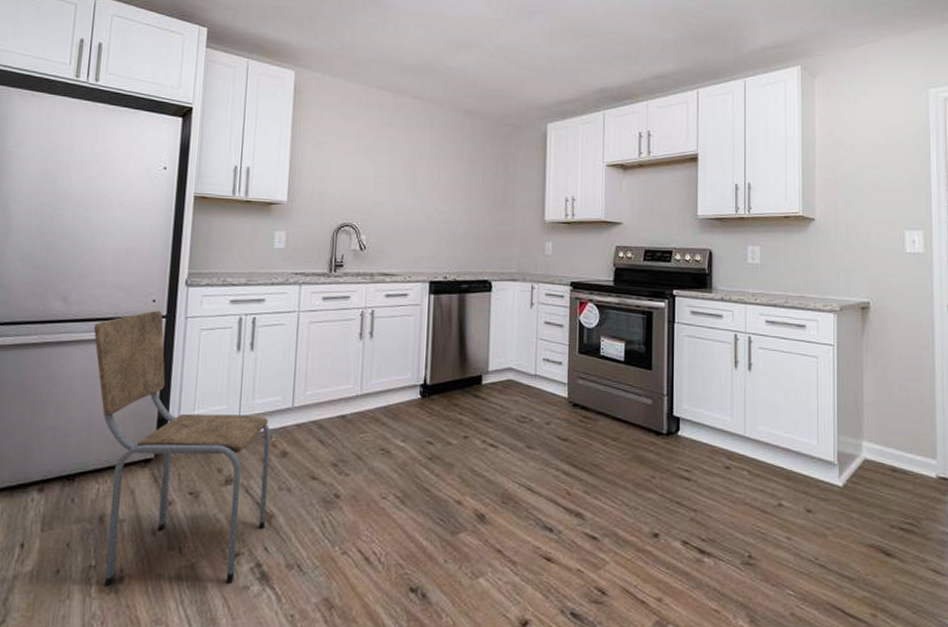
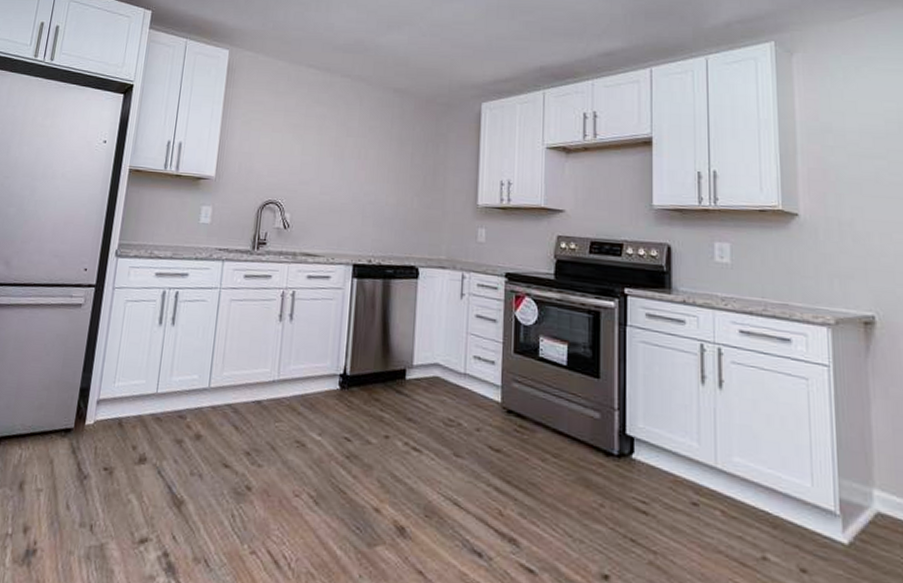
dining chair: present [94,310,272,586] -> none [19,279,187,571]

